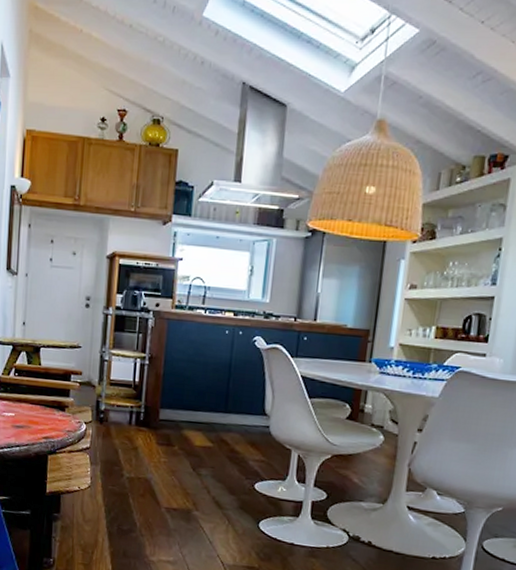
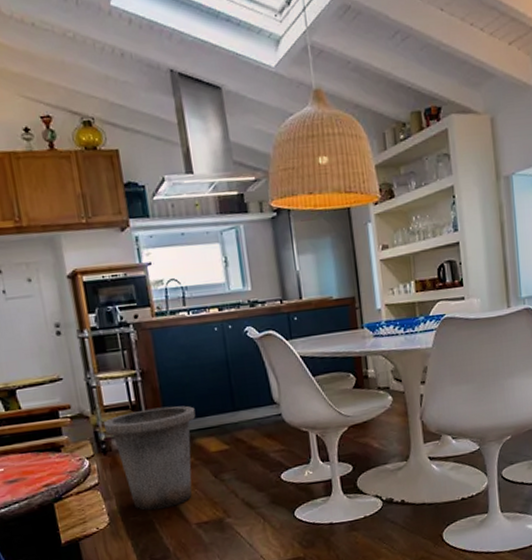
trash can: none [106,391,190,486] -> present [104,406,196,510]

